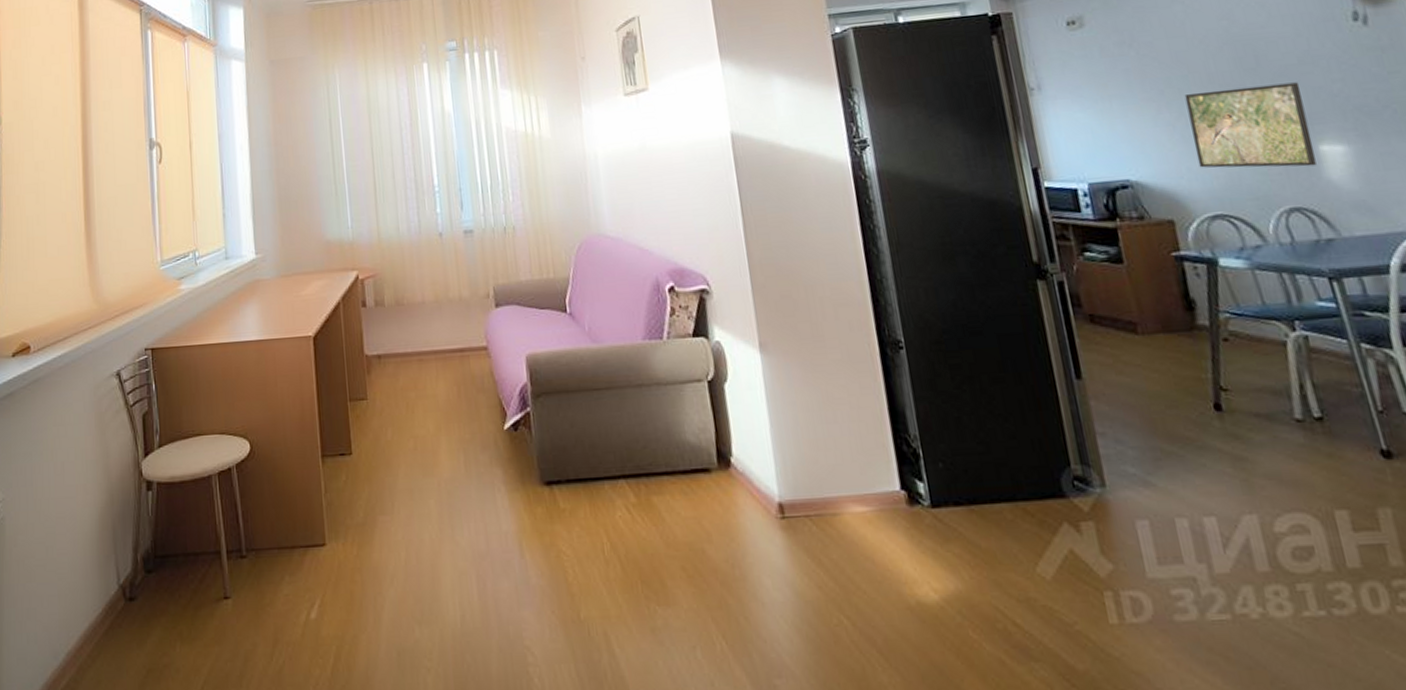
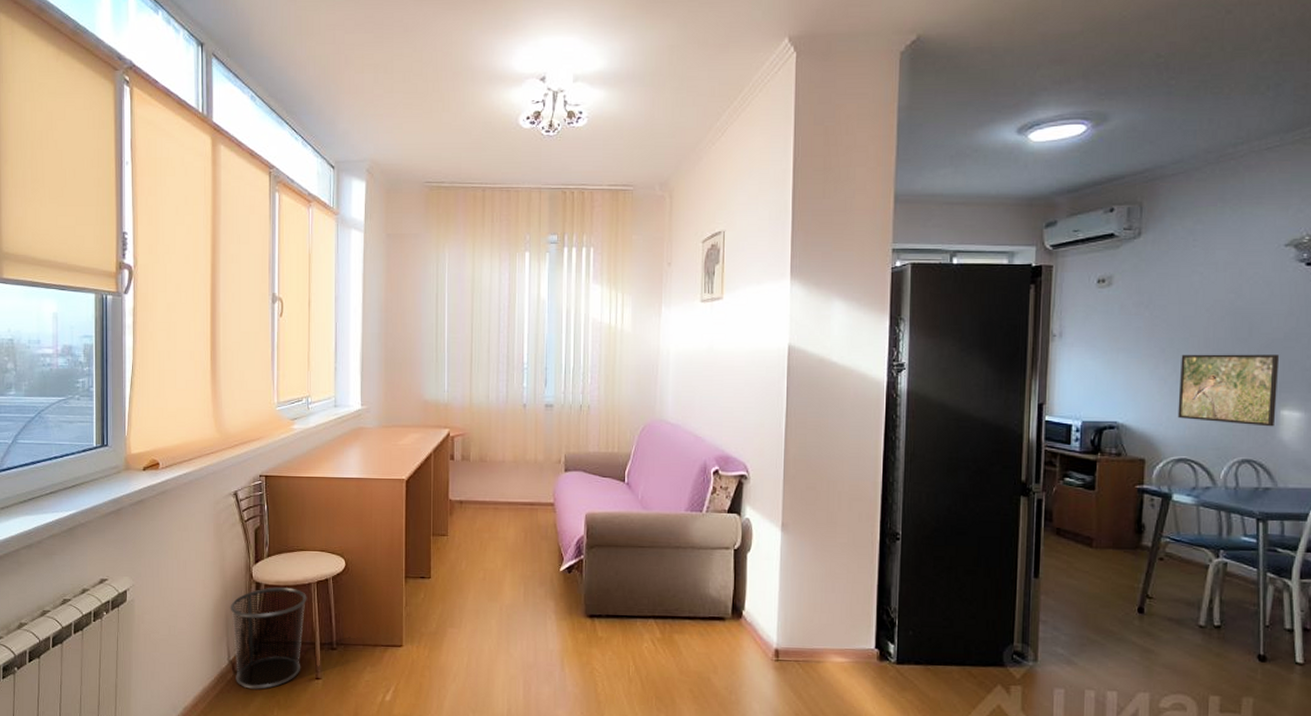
waste bin: none [117,483,208,620] -> present [230,587,307,689]

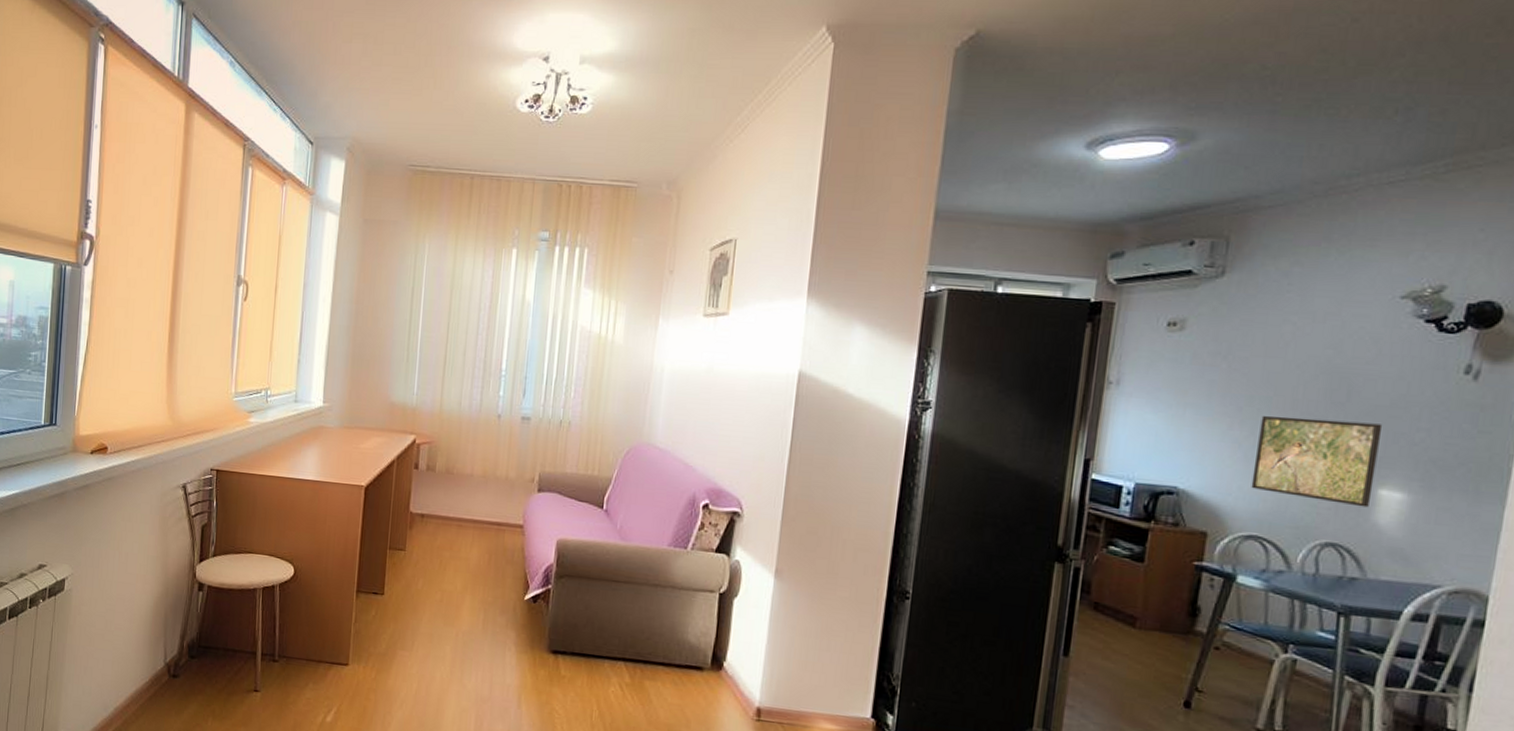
waste bin: present [230,587,307,689] -> none [170,589,251,697]

